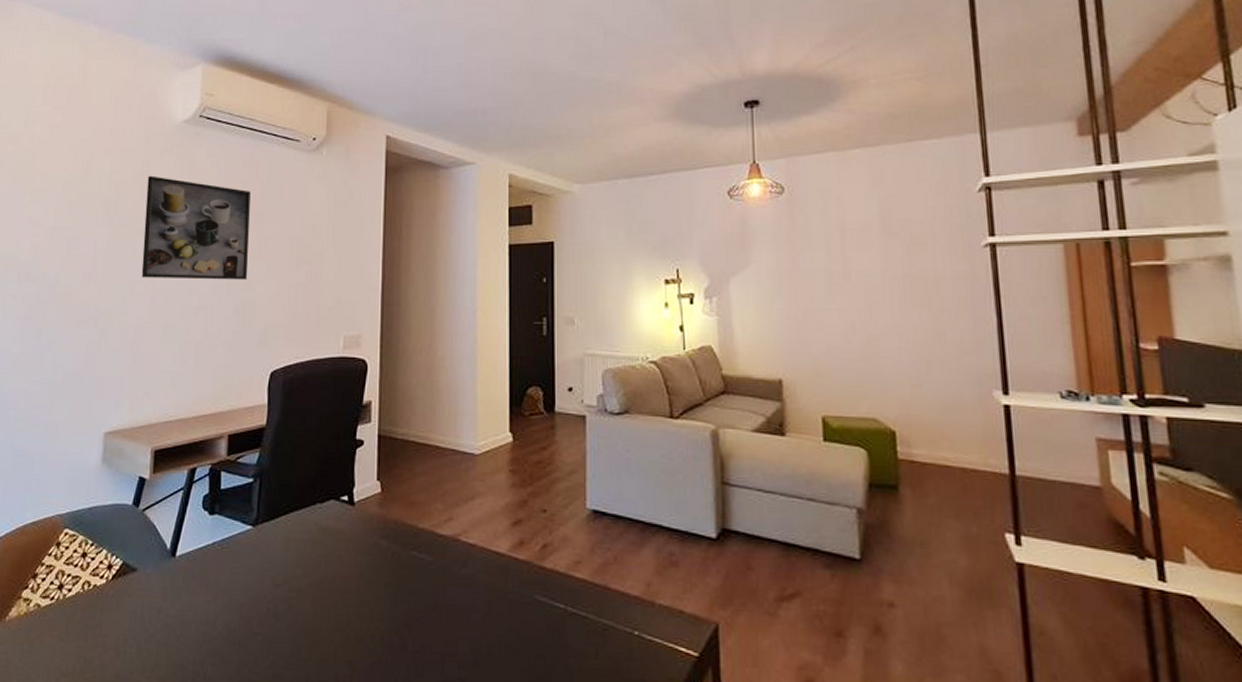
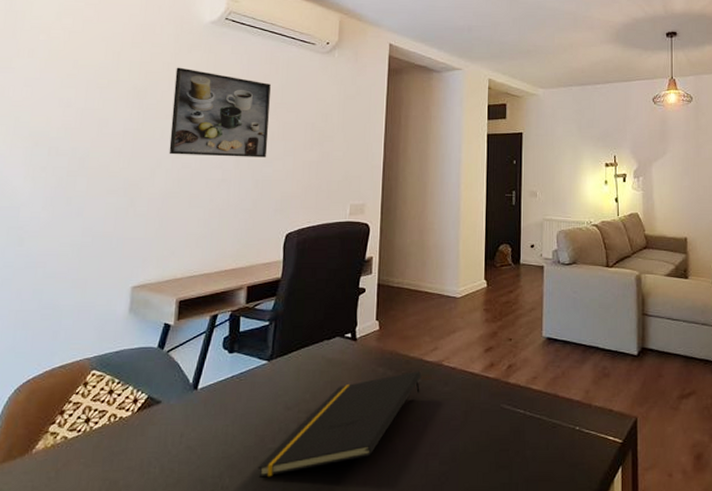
notepad: none [243,546,432,669] -> present [258,371,421,478]

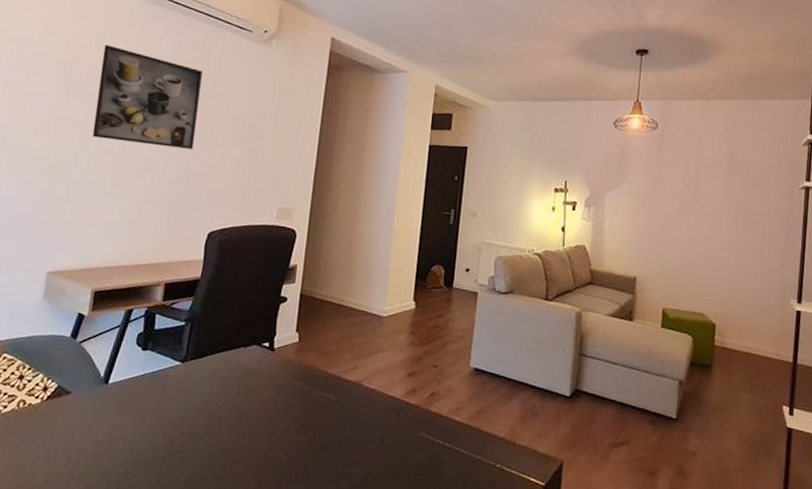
notepad: present [258,371,421,478] -> none [164,388,339,480]

